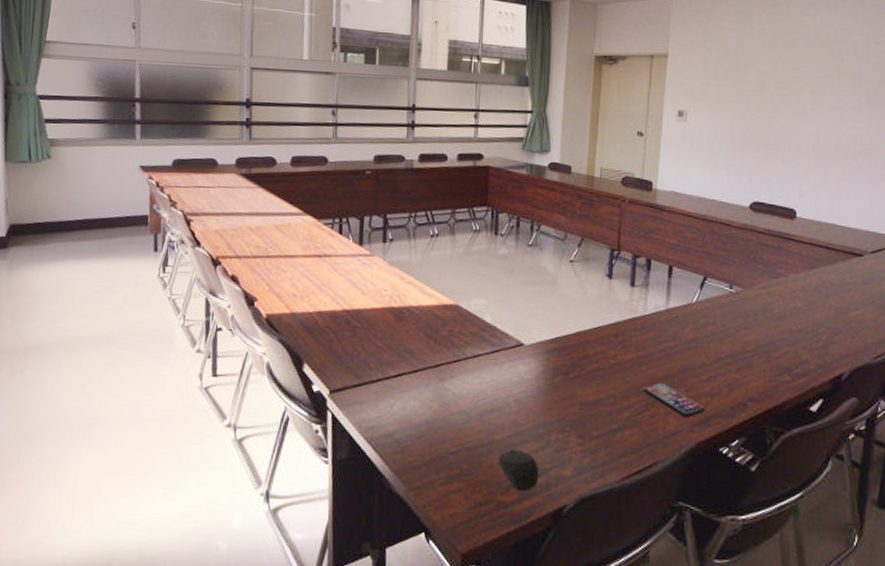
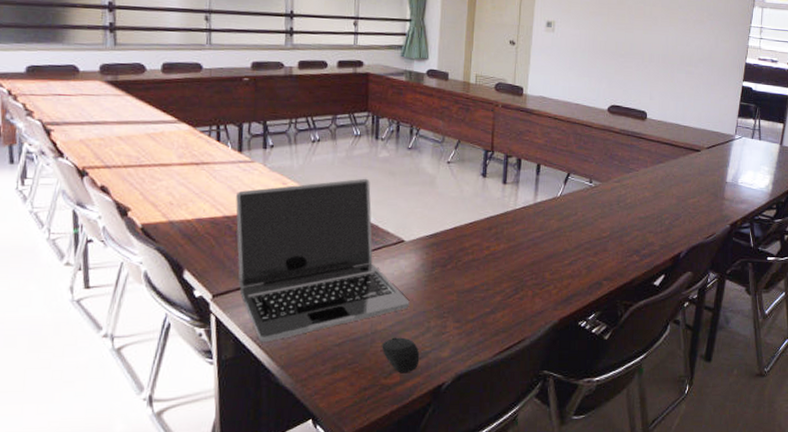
laptop: none [355,275,529,445] -> present [236,178,410,343]
smartphone: present [642,382,706,418] -> none [513,268,568,298]

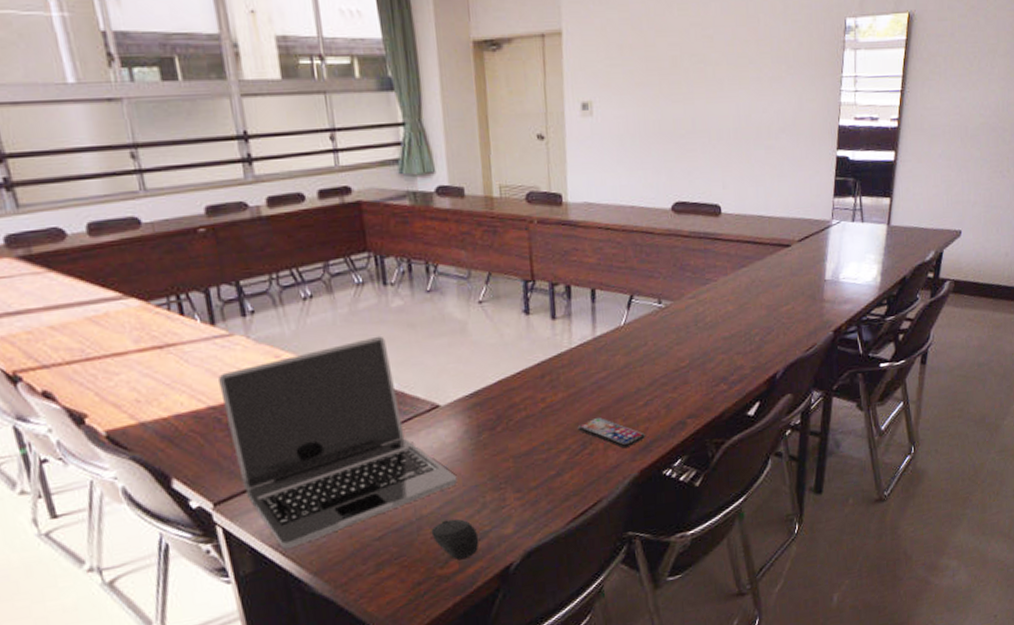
smartphone: none [513,268,568,298] -> present [577,416,646,449]

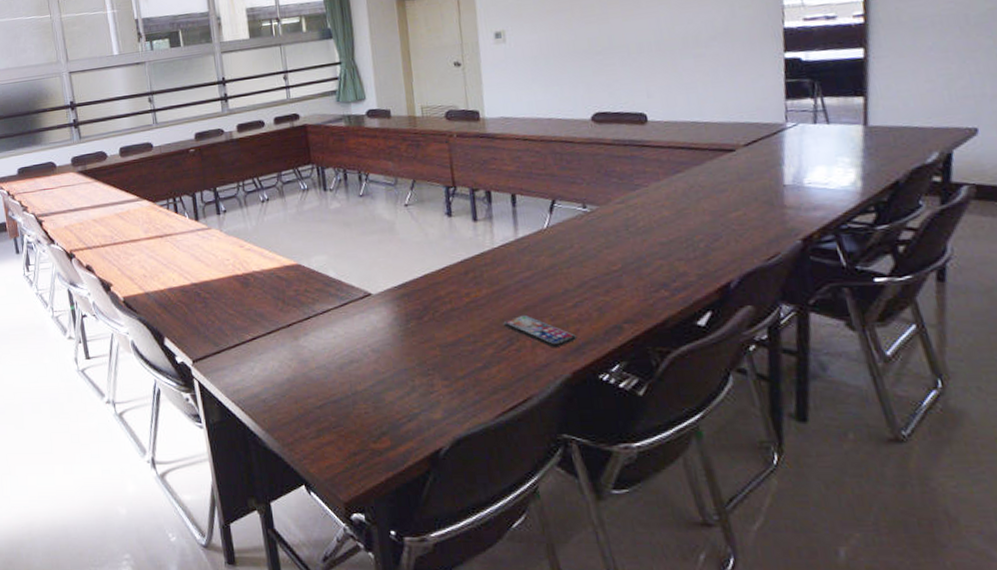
laptop: present [218,336,458,550] -> none [199,232,388,406]
computer mouse: present [431,518,479,560] -> none [365,398,409,437]

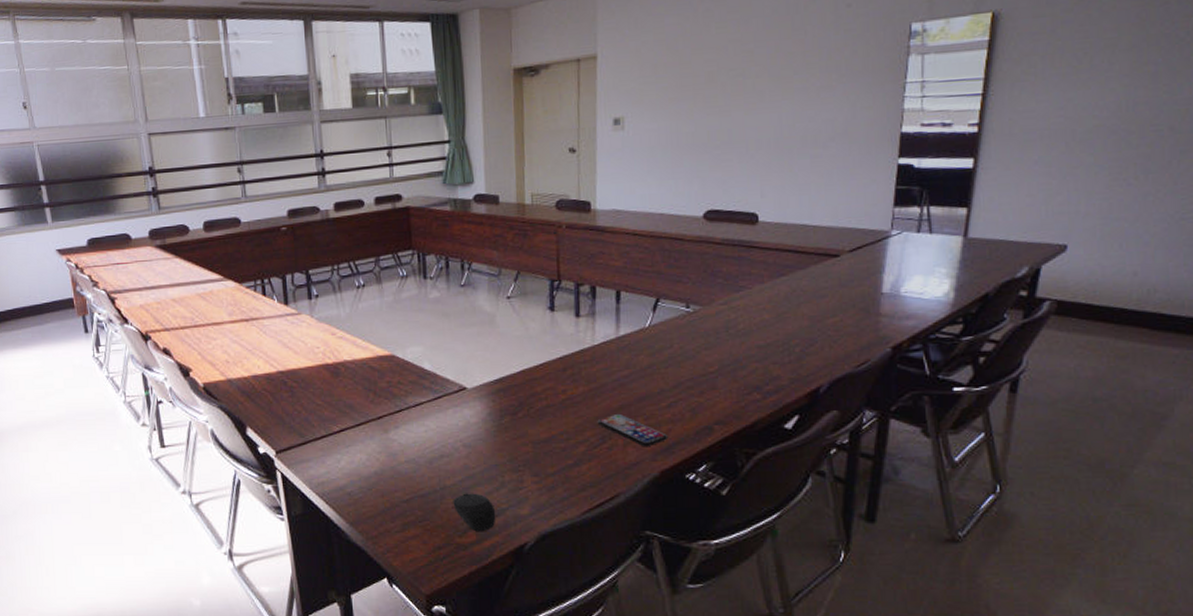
computer mouse: none [365,398,409,437] -> present [453,493,496,532]

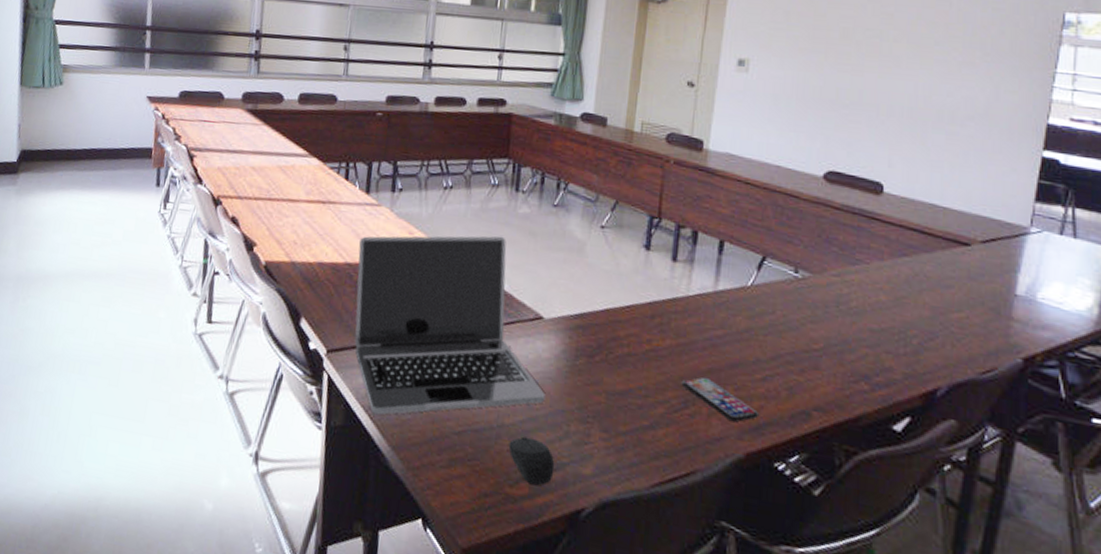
laptop: none [287,322,479,499] -> present [354,236,546,416]

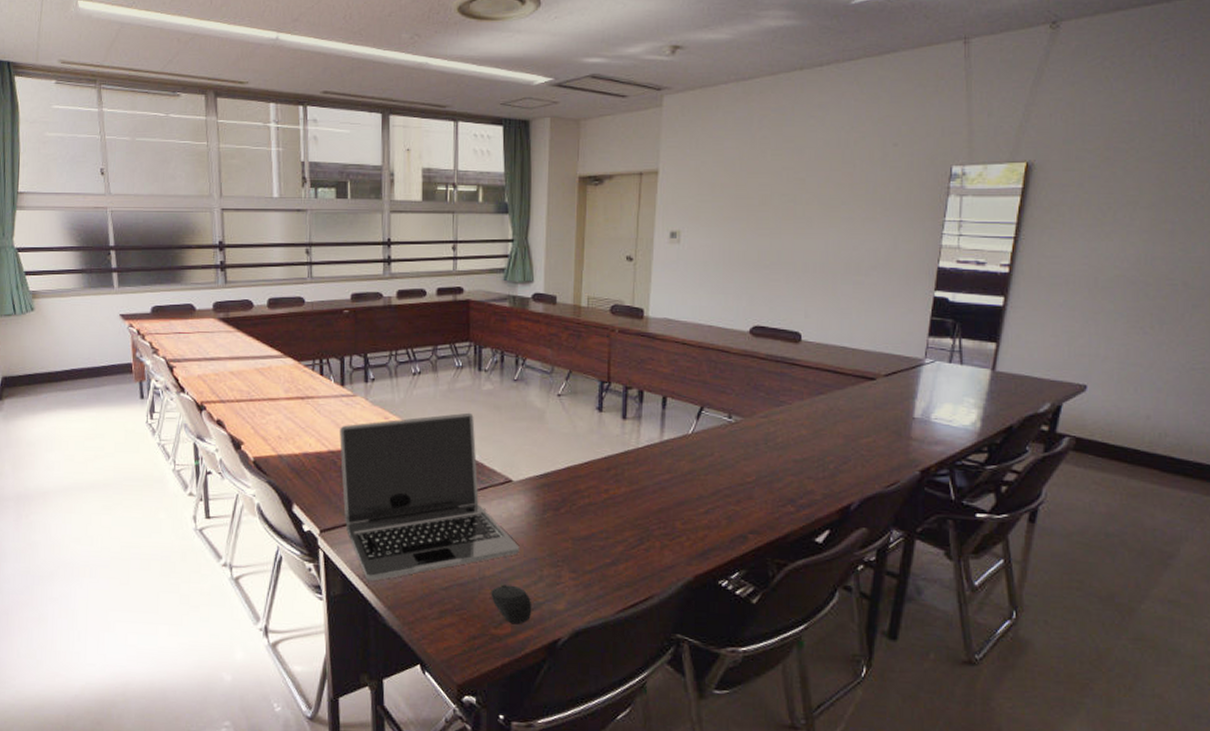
smartphone: present [681,376,760,423] -> none [636,516,704,551]

